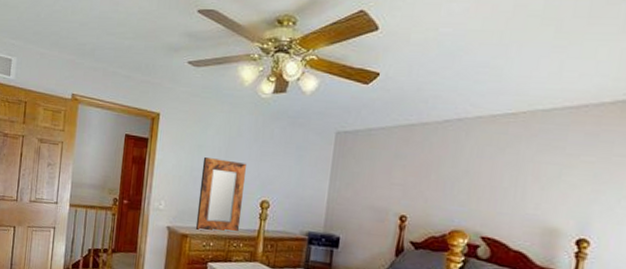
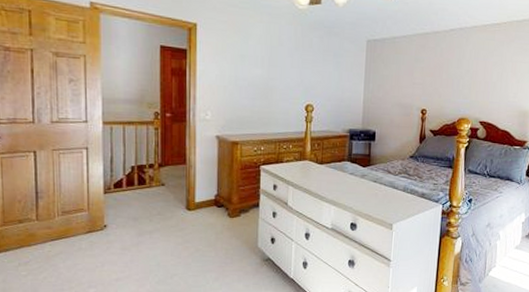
home mirror: present [195,157,246,233] -> none [245,67,290,138]

